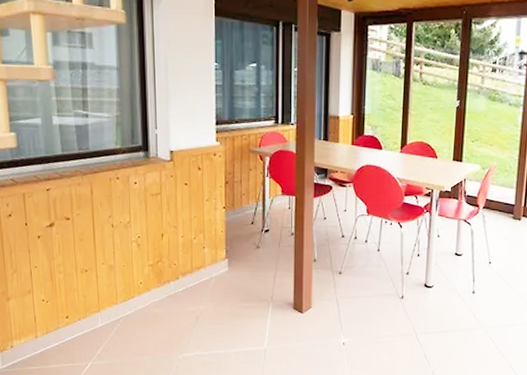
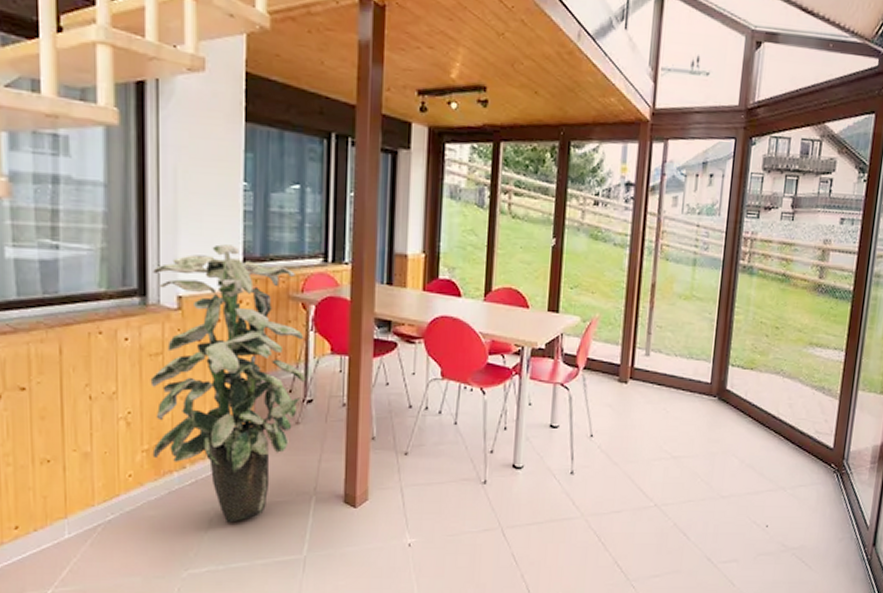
indoor plant: none [152,111,264,320] -> present [150,244,307,523]

